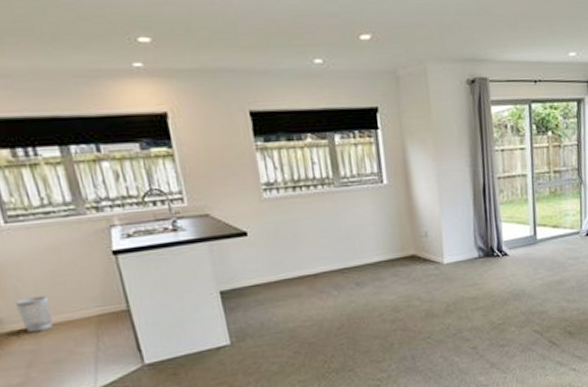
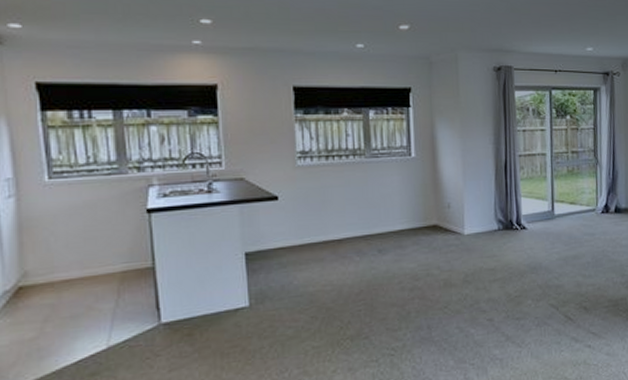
wastebasket: present [16,295,53,333] -> none [45,250,76,287]

